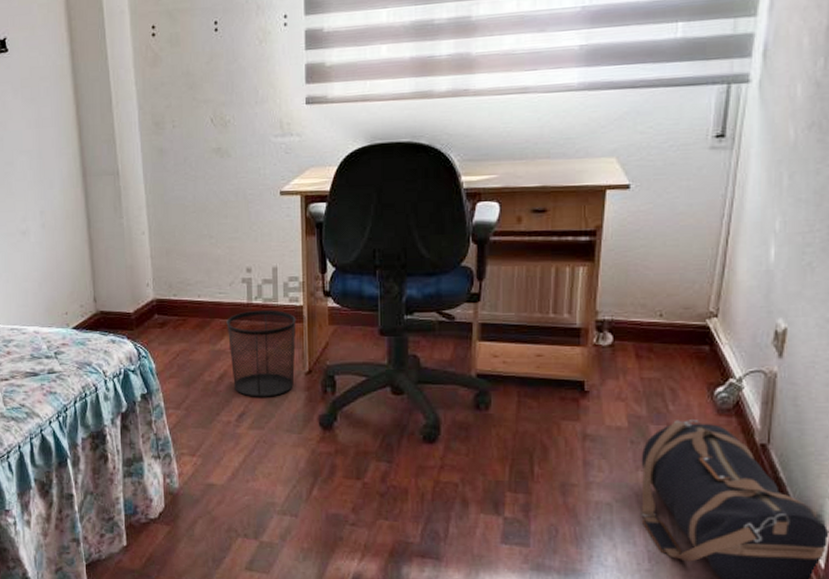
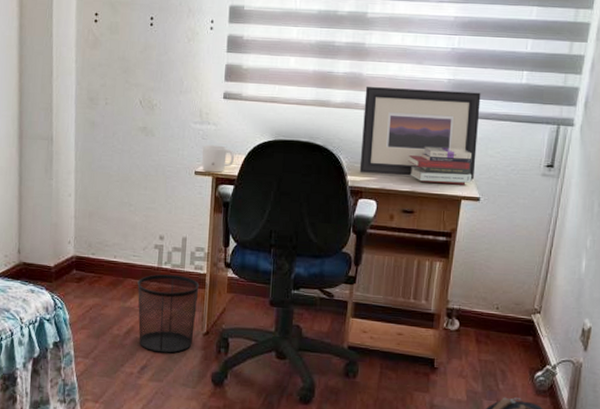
mug: none [286,158,324,191] -> present [201,144,234,173]
picture frame: none [475,56,623,172] -> present [359,87,481,180]
books: none [535,127,617,175] -> present [408,147,472,185]

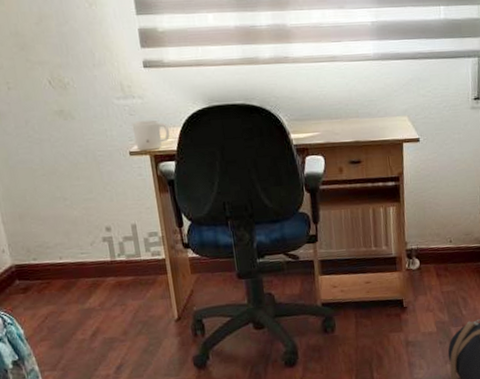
waste bin: present [137,274,199,354] -> none [92,265,166,349]
picture frame: present [359,87,481,180] -> none [292,32,411,130]
books: present [408,147,472,185] -> none [346,91,409,131]

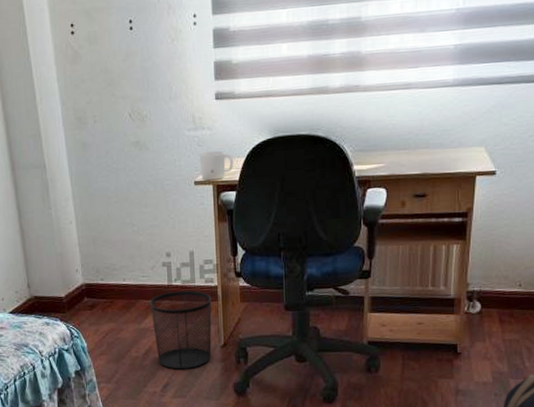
waste bin: none [92,265,166,349] -> present [149,290,212,370]

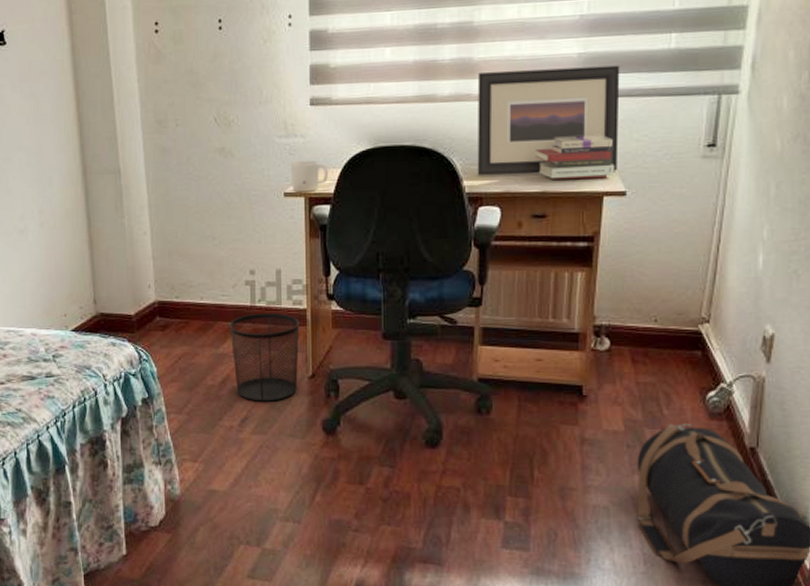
picture frame: none [365,55,491,161] -> present [477,65,620,176]
books: none [416,120,486,163] -> present [535,135,614,180]

